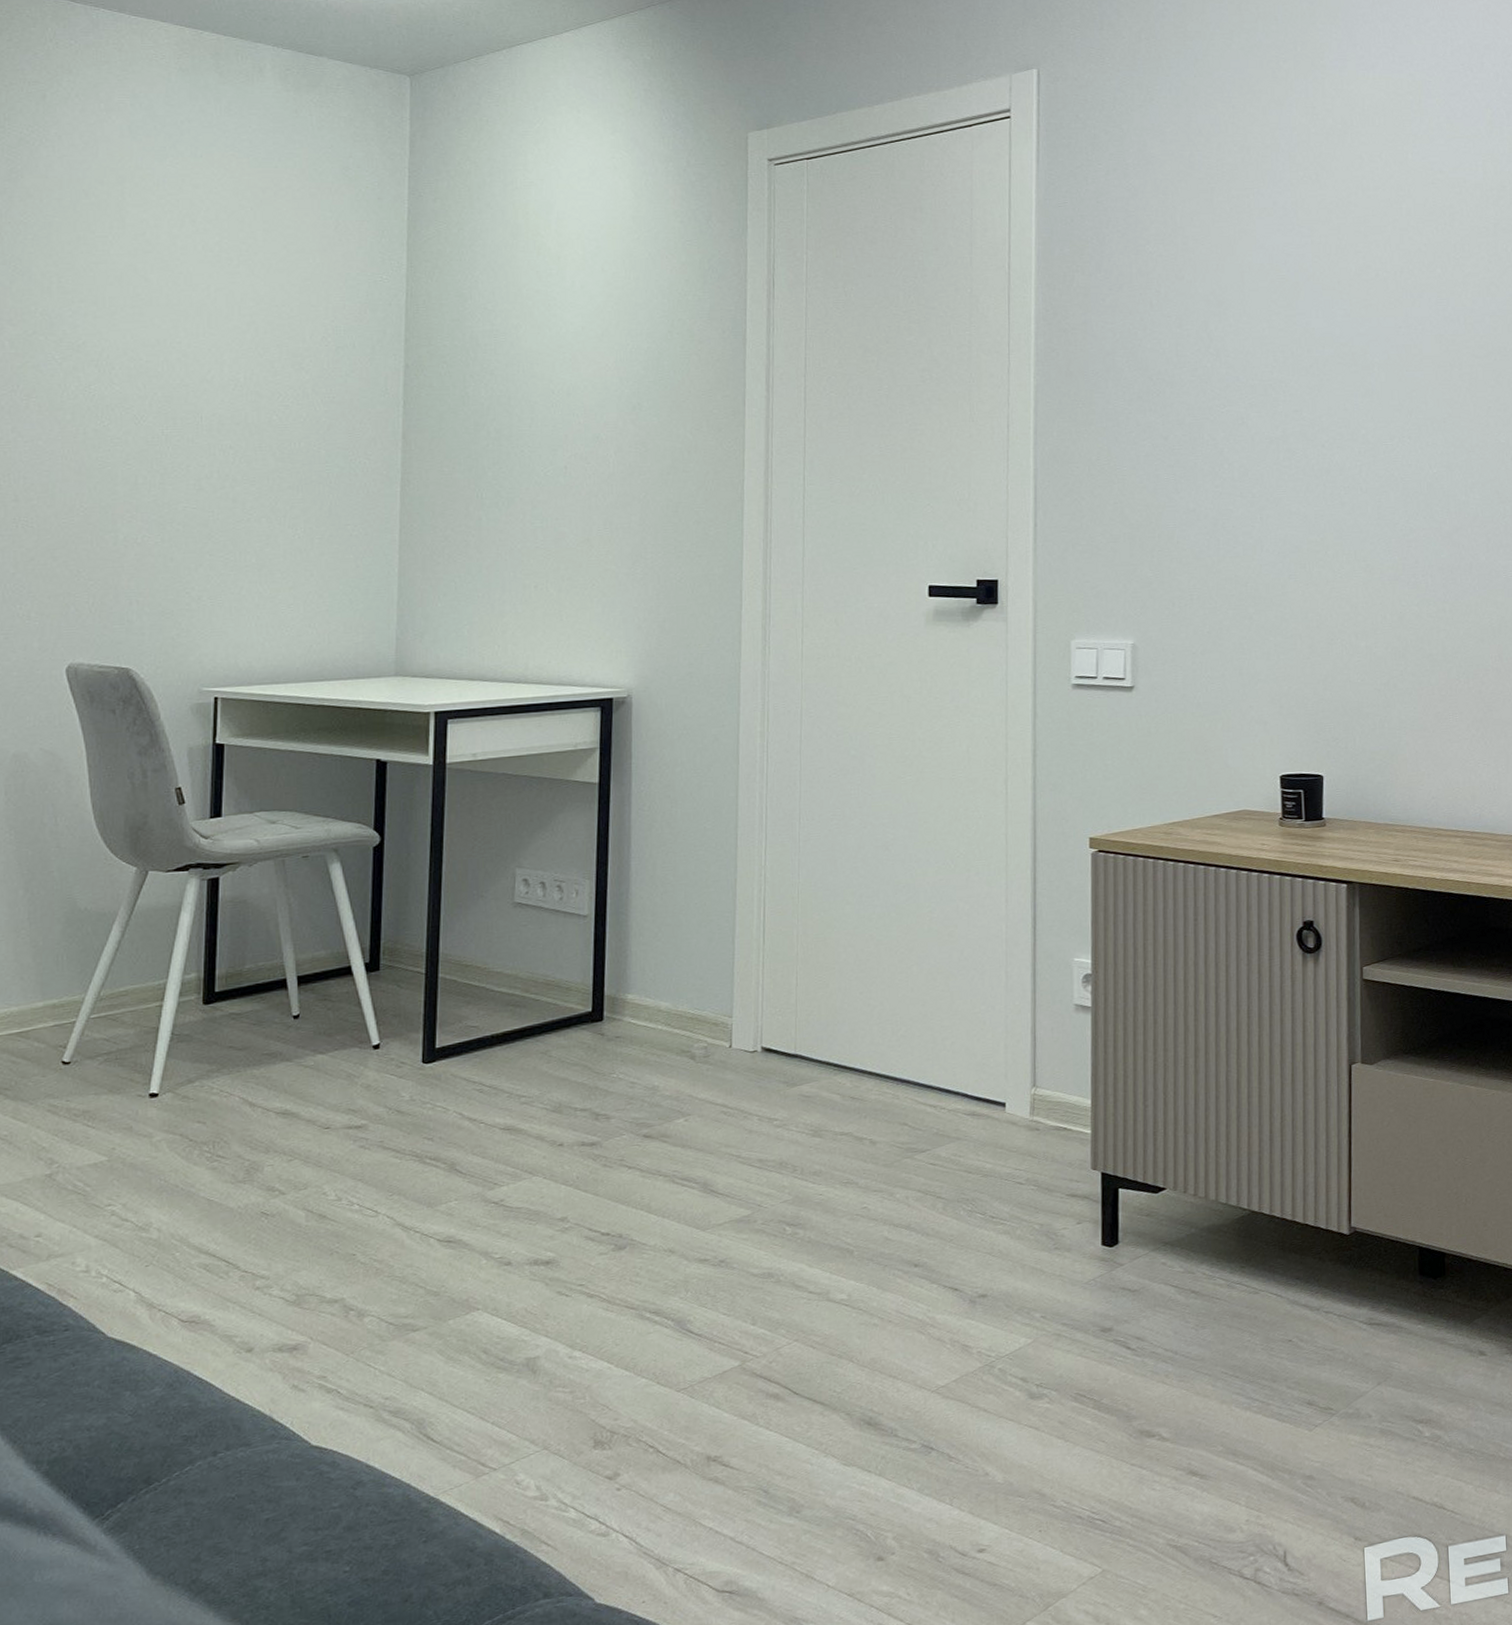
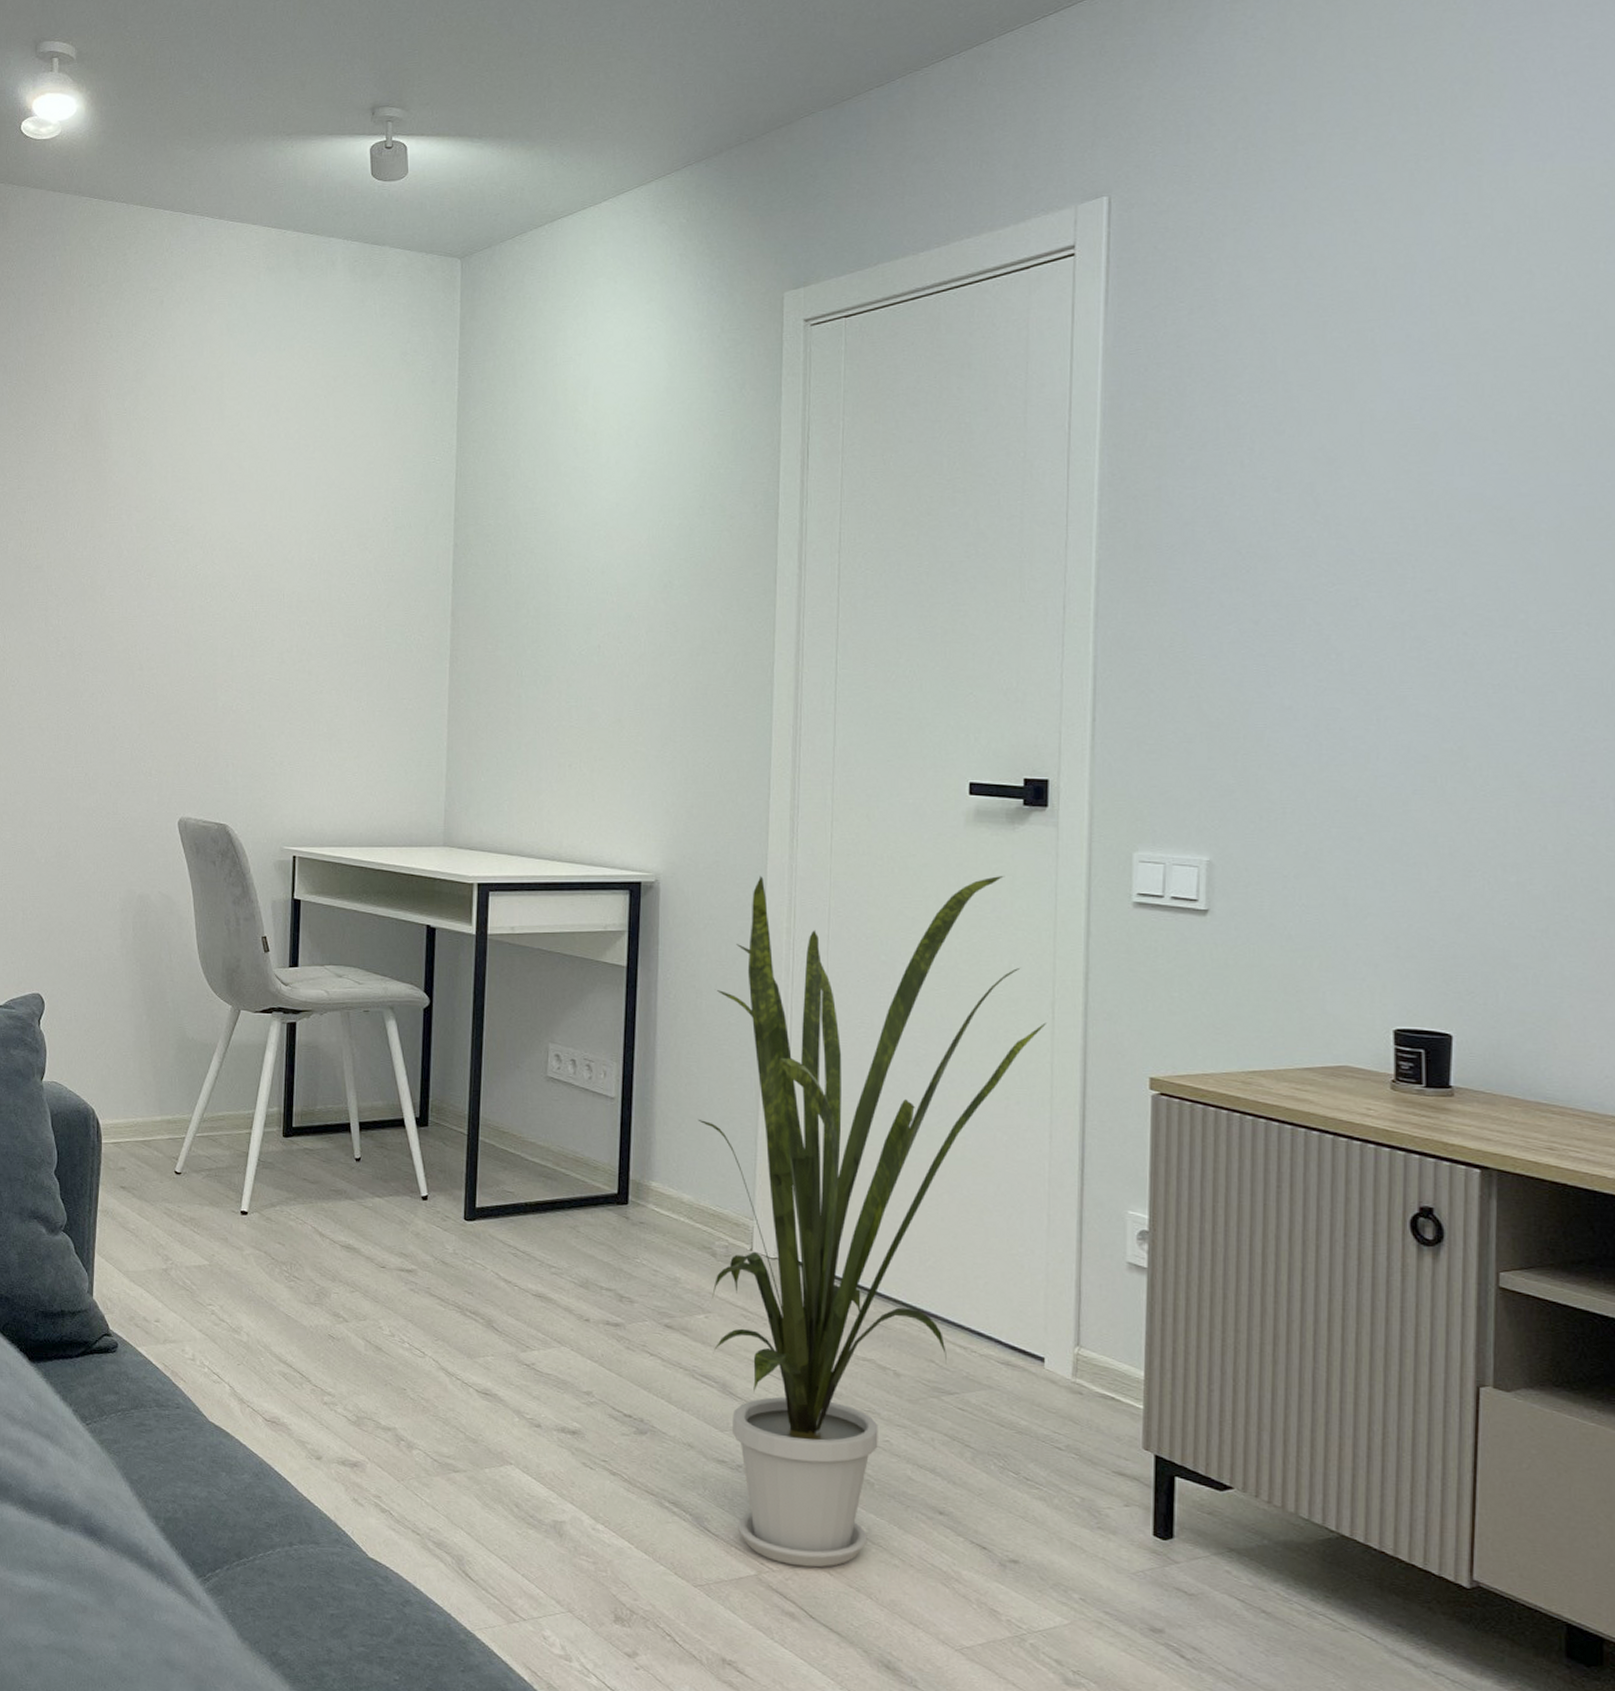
house plant: none [674,669,1001,1348] -> present [698,875,1046,1568]

